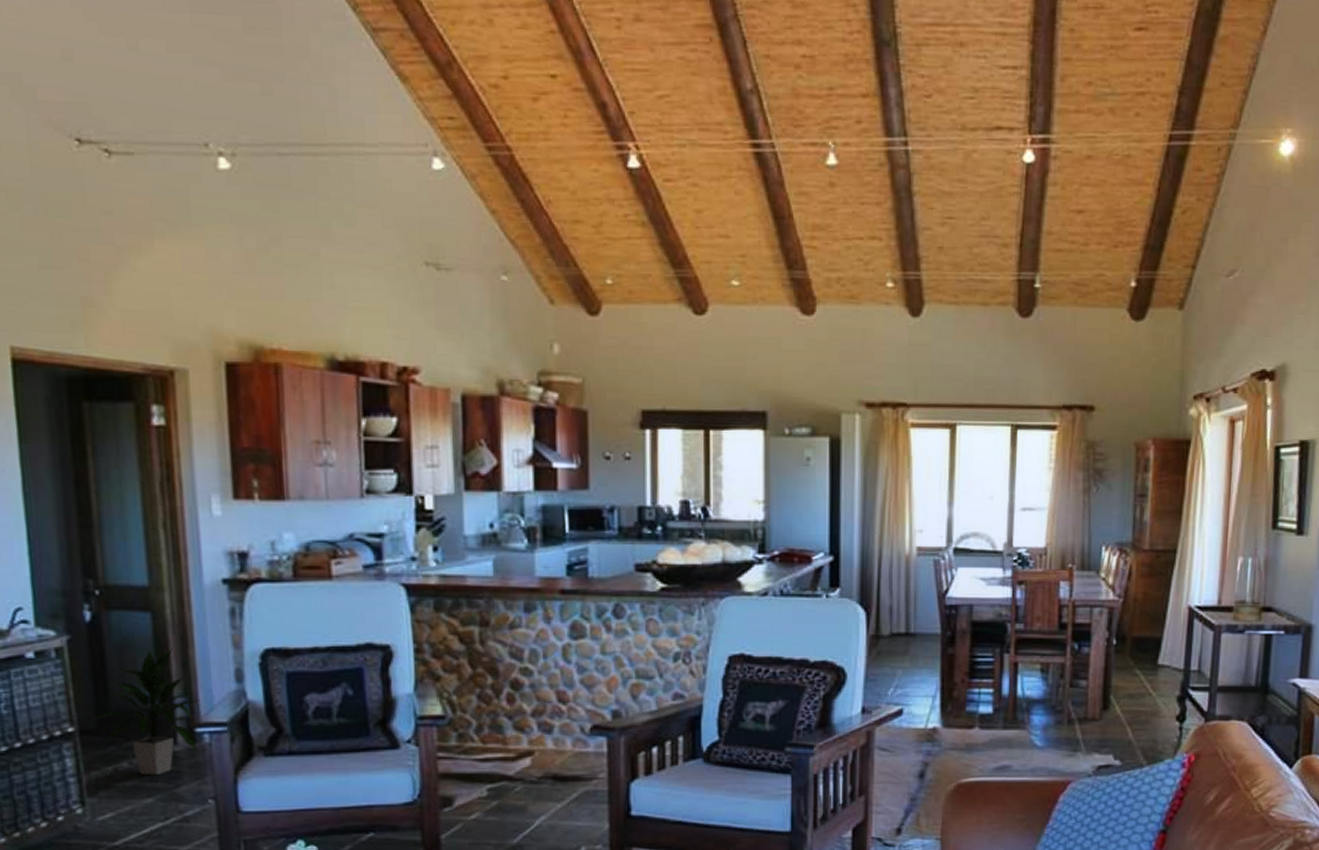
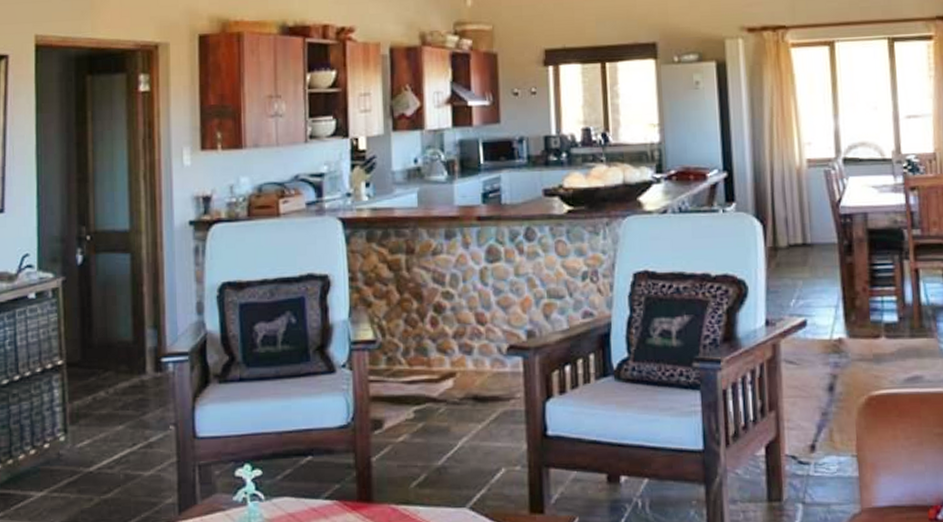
indoor plant: present [92,648,201,776] -> none [78,285,167,404]

